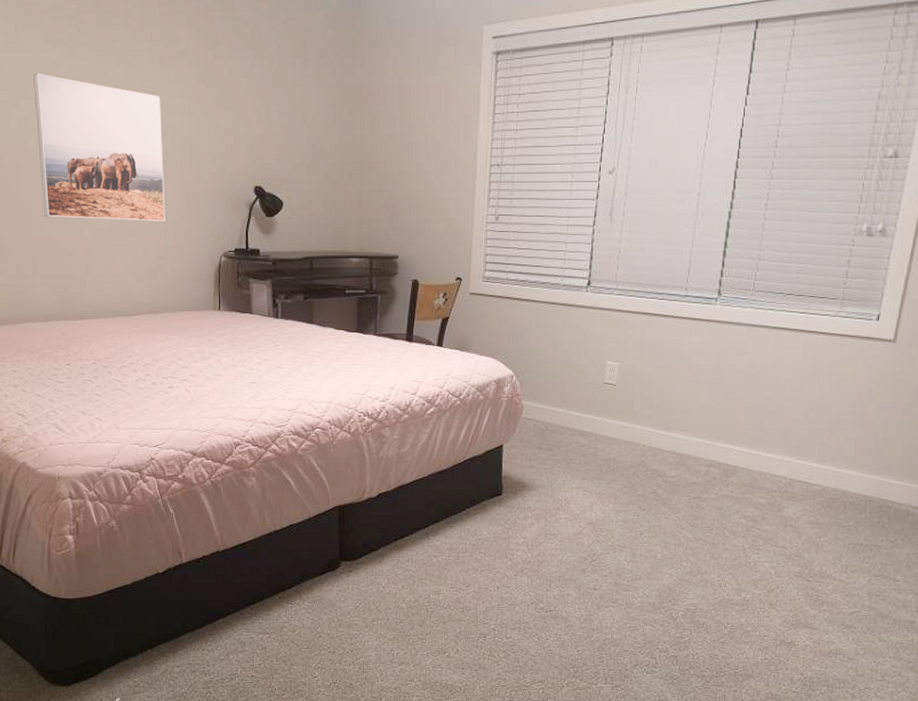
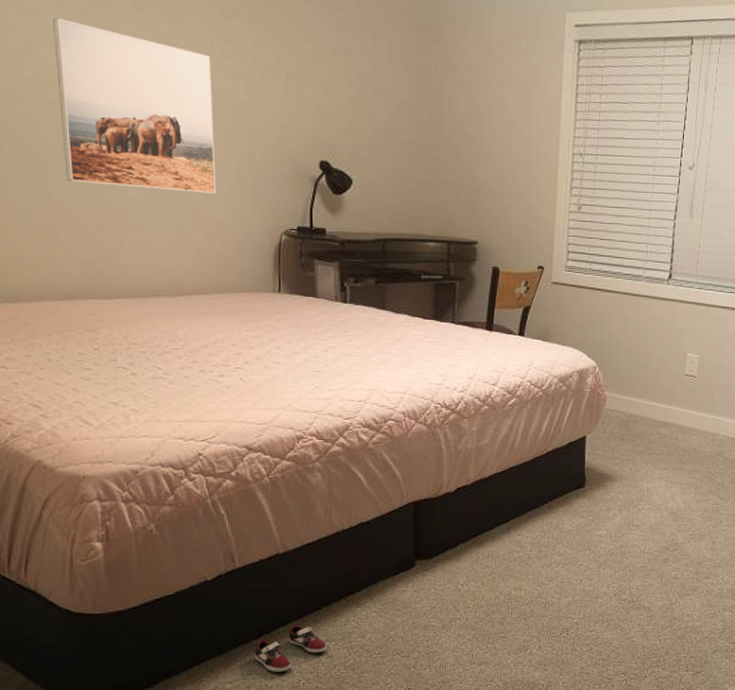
sneaker: none [199,617,261,660] -> present [255,625,327,672]

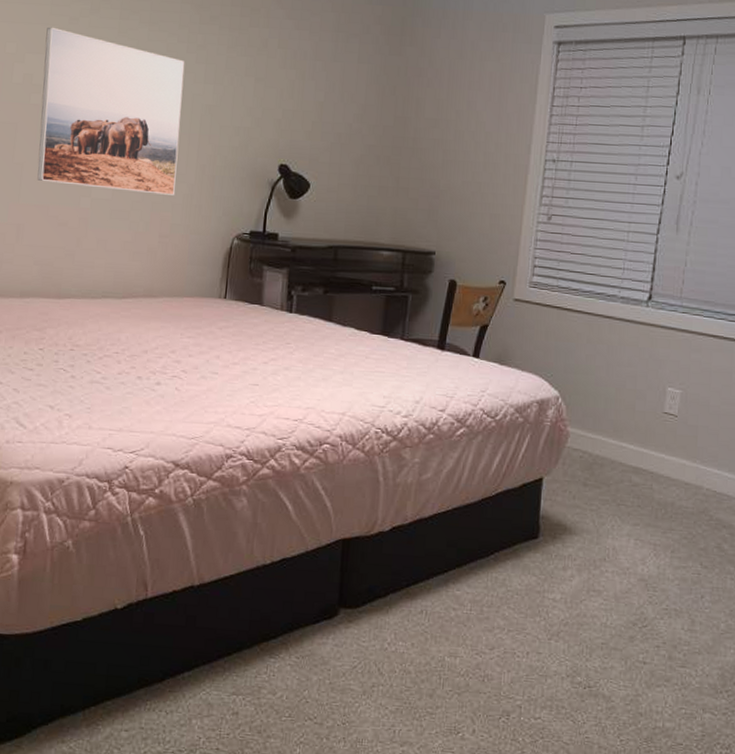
sneaker: present [255,625,327,672] -> none [155,671,233,725]

